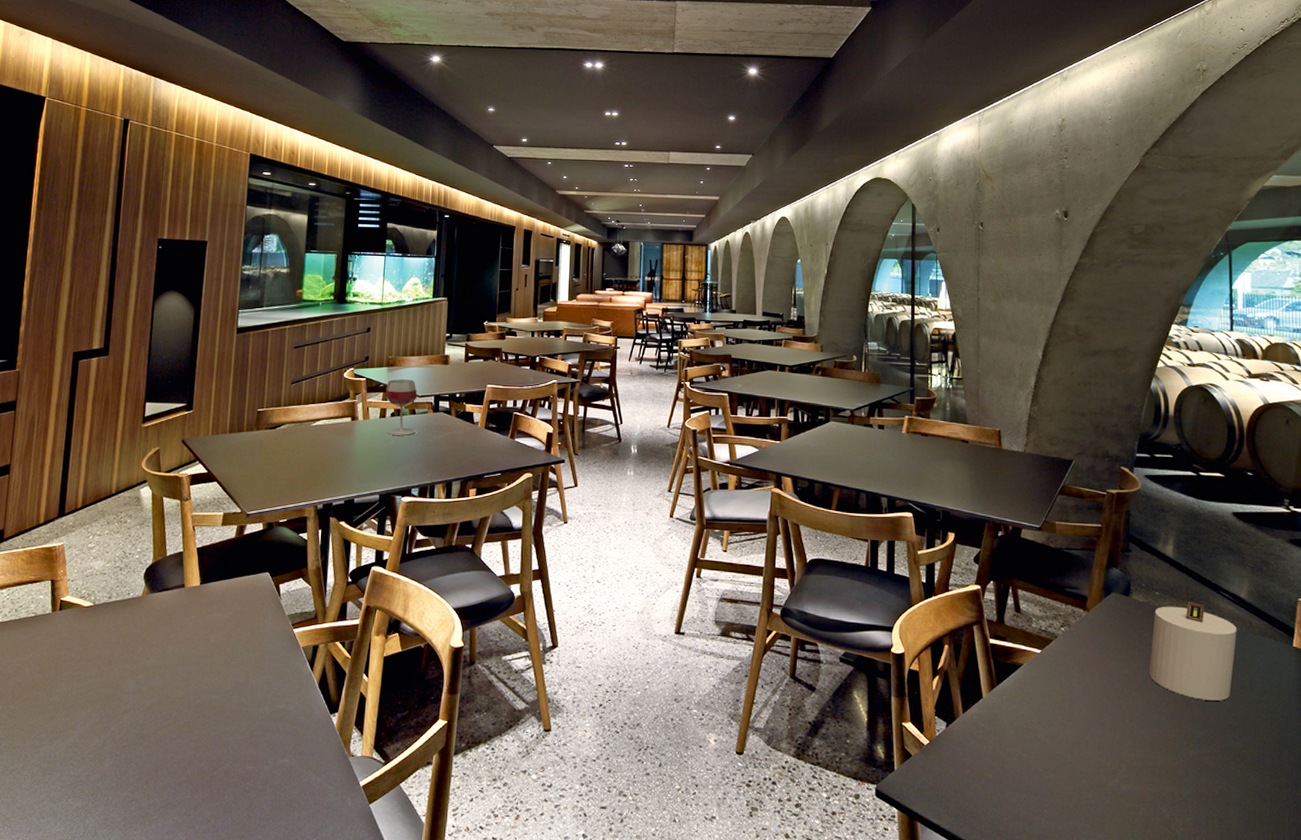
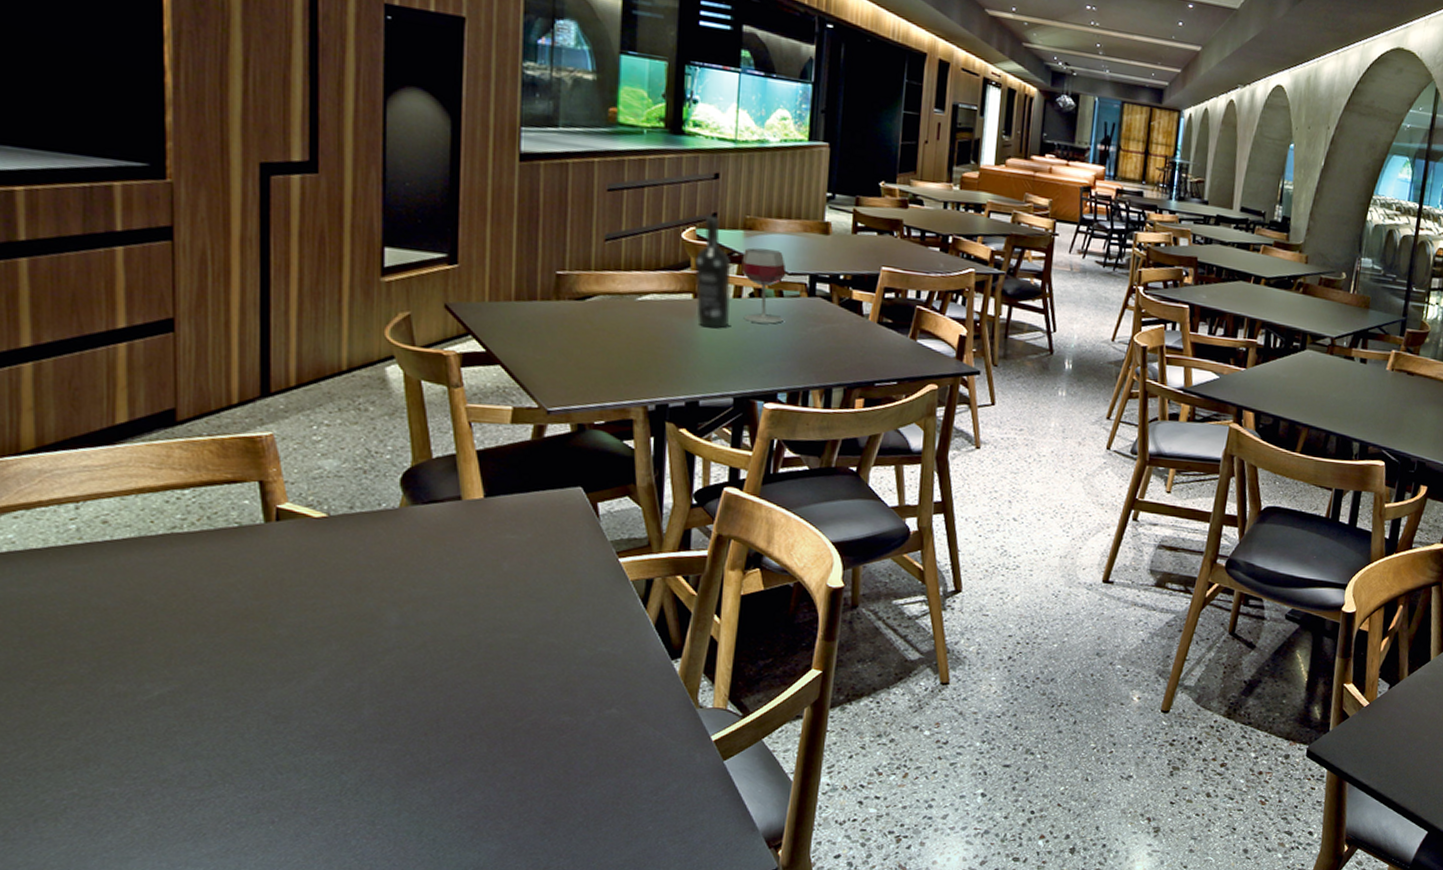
wine bottle: none [352,359,379,442] -> present [693,216,732,329]

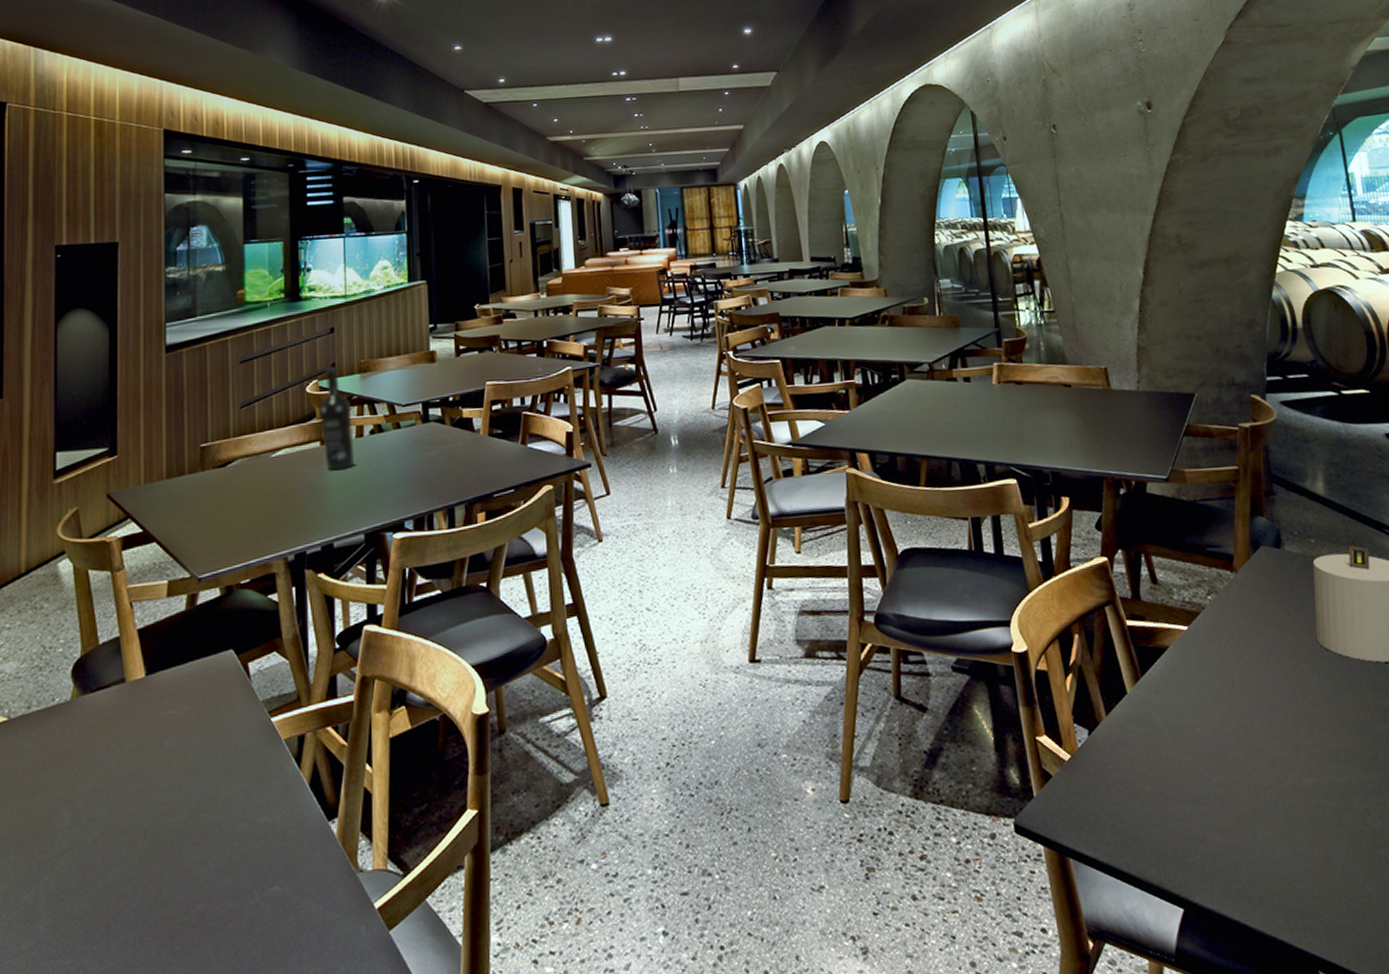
wineglass: present [741,247,787,324] -> none [360,386,403,458]

